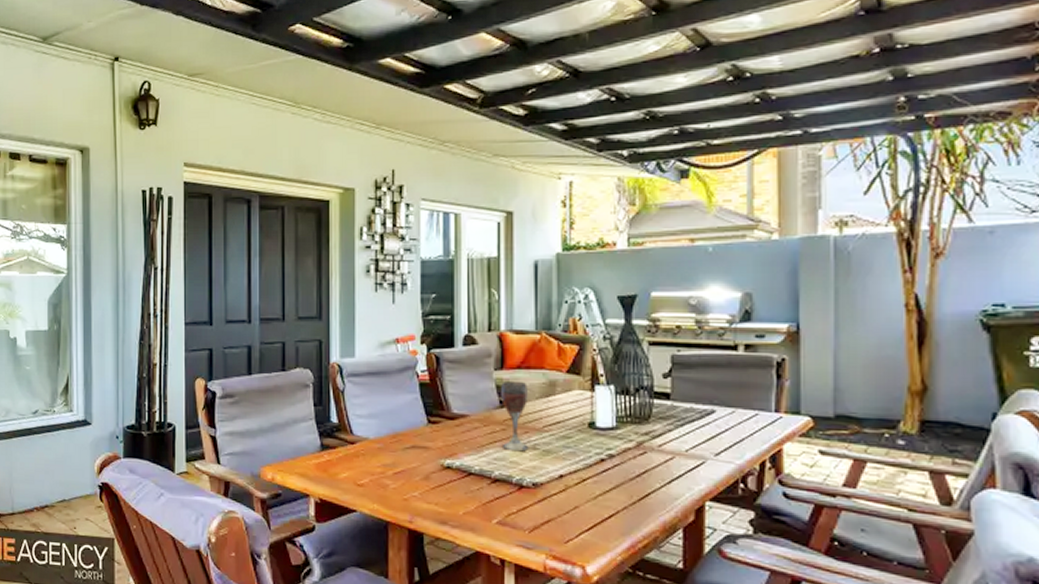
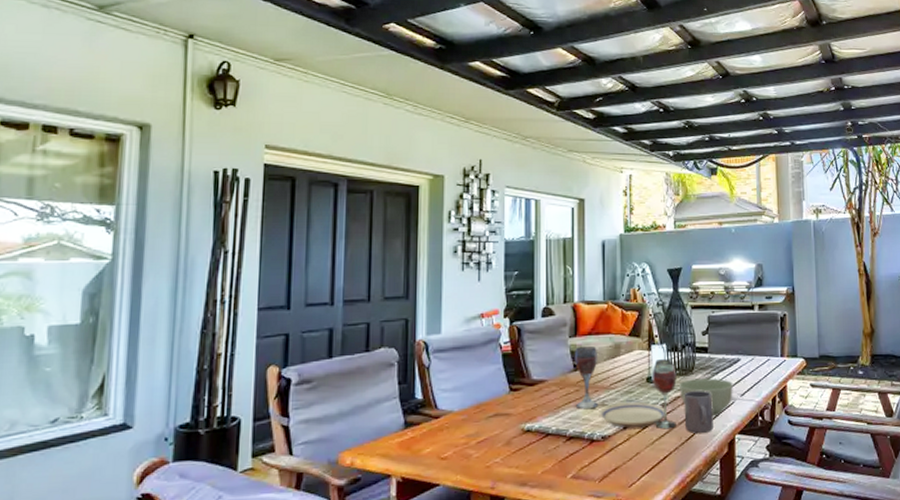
plate: none [531,448,612,479] -> present [600,402,665,429]
wineglass: none [595,403,628,485] -> present [651,359,677,429]
bowl: none [629,429,704,477] -> present [678,378,733,417]
cup: none [636,442,675,494] -> present [684,390,713,433]

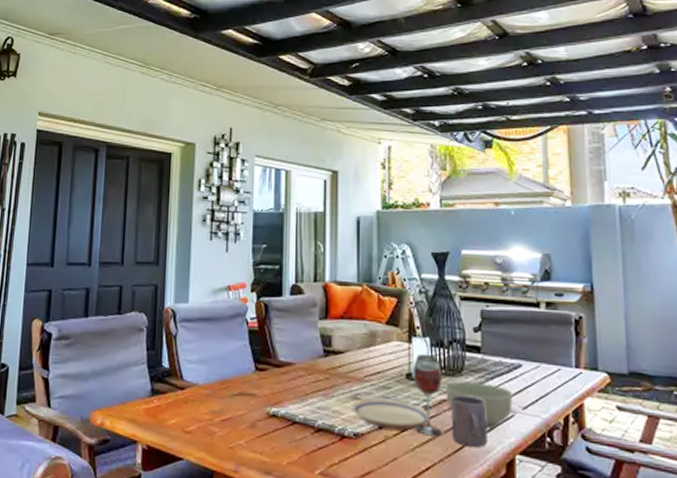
cup: present [575,345,599,410] -> none [325,330,351,401]

